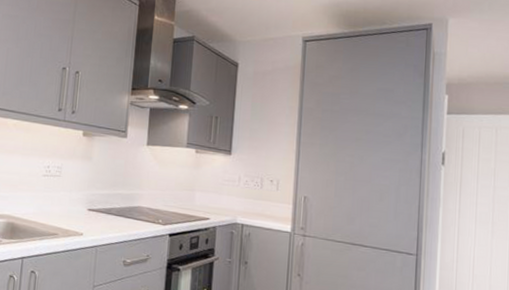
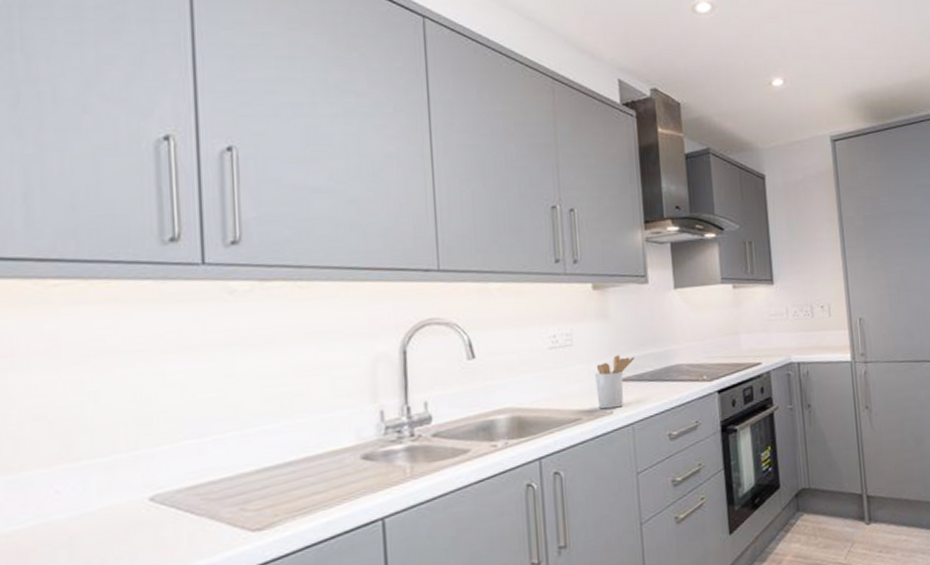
utensil holder: none [72,190,106,232] -> present [595,355,634,409]

